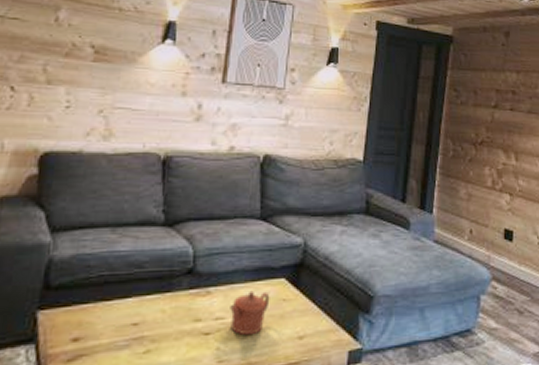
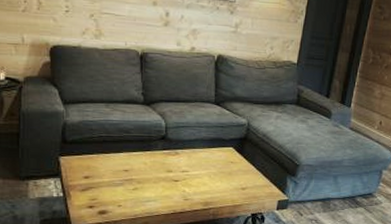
teapot: present [230,290,270,336] -> none [192,154,222,184]

